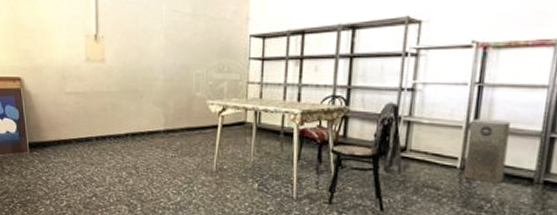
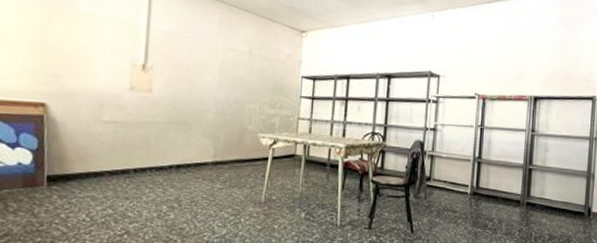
air purifier: present [464,118,510,184] -> none [473,154,503,206]

